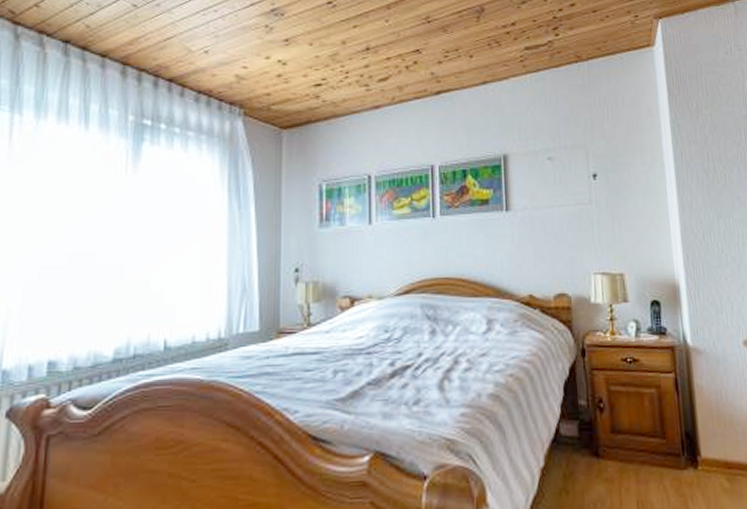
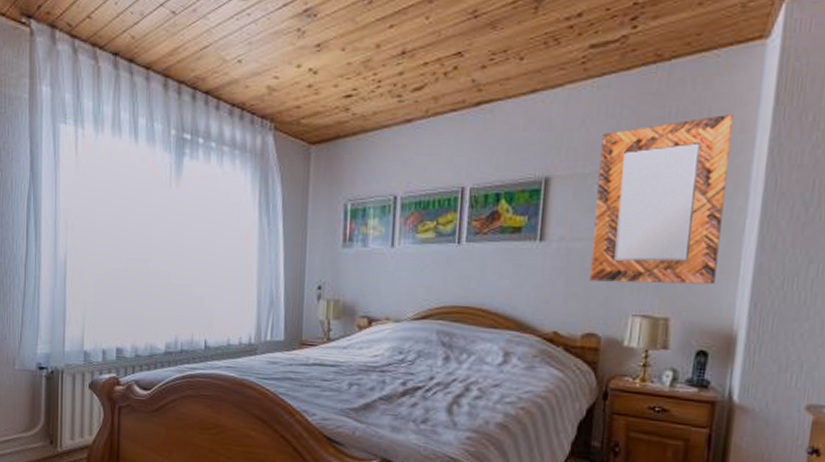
home mirror: none [545,102,654,245] -> present [589,115,733,285]

